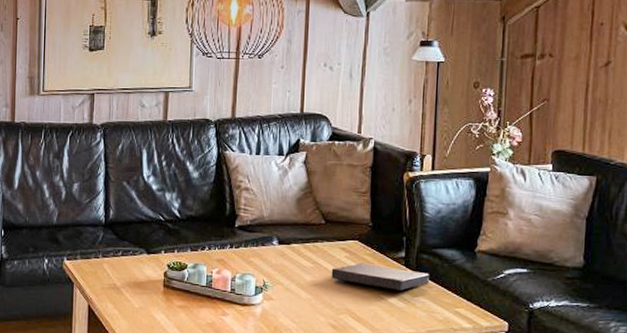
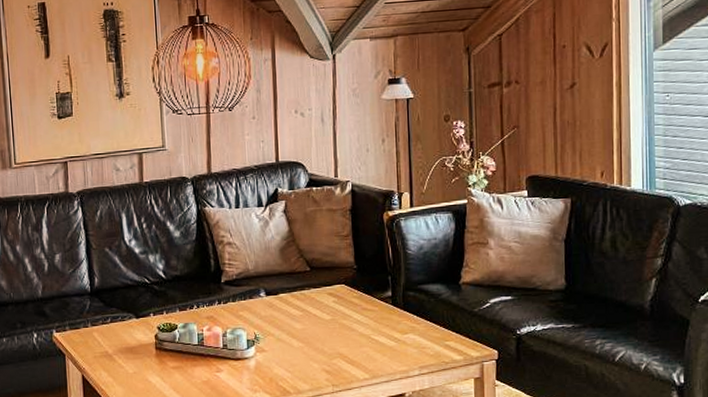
book: present [331,263,430,290] -> none [320,306,418,330]

